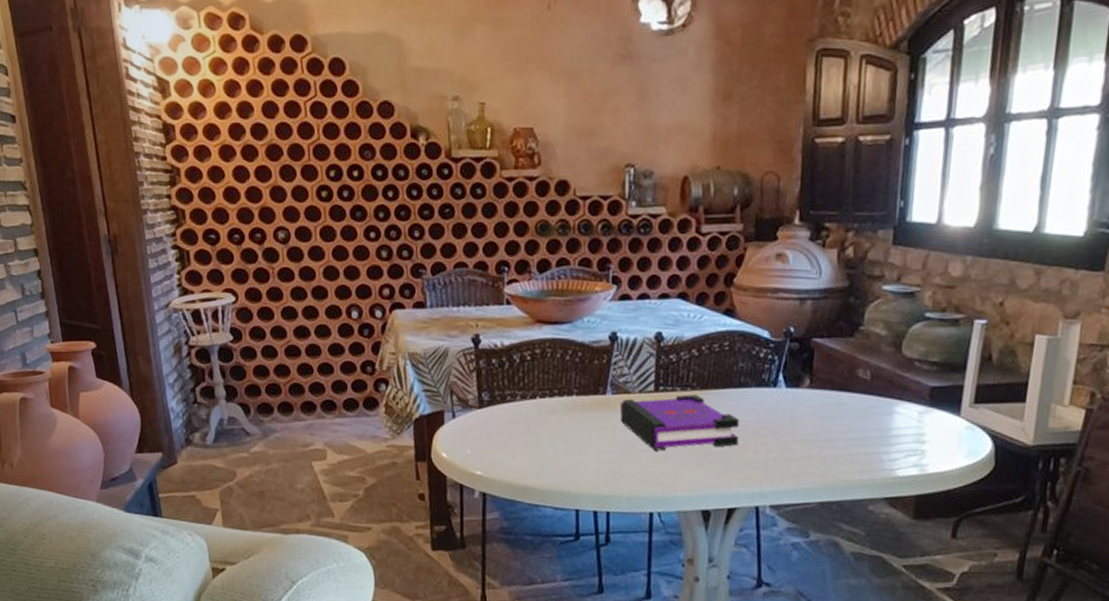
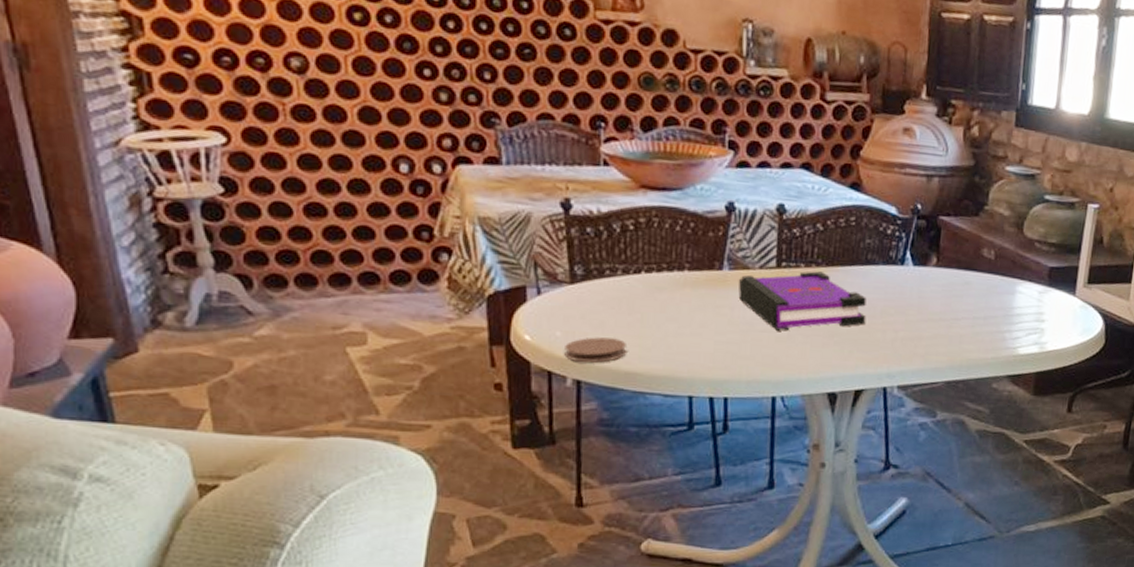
coaster: none [473,455,524,478] -> present [564,337,627,363]

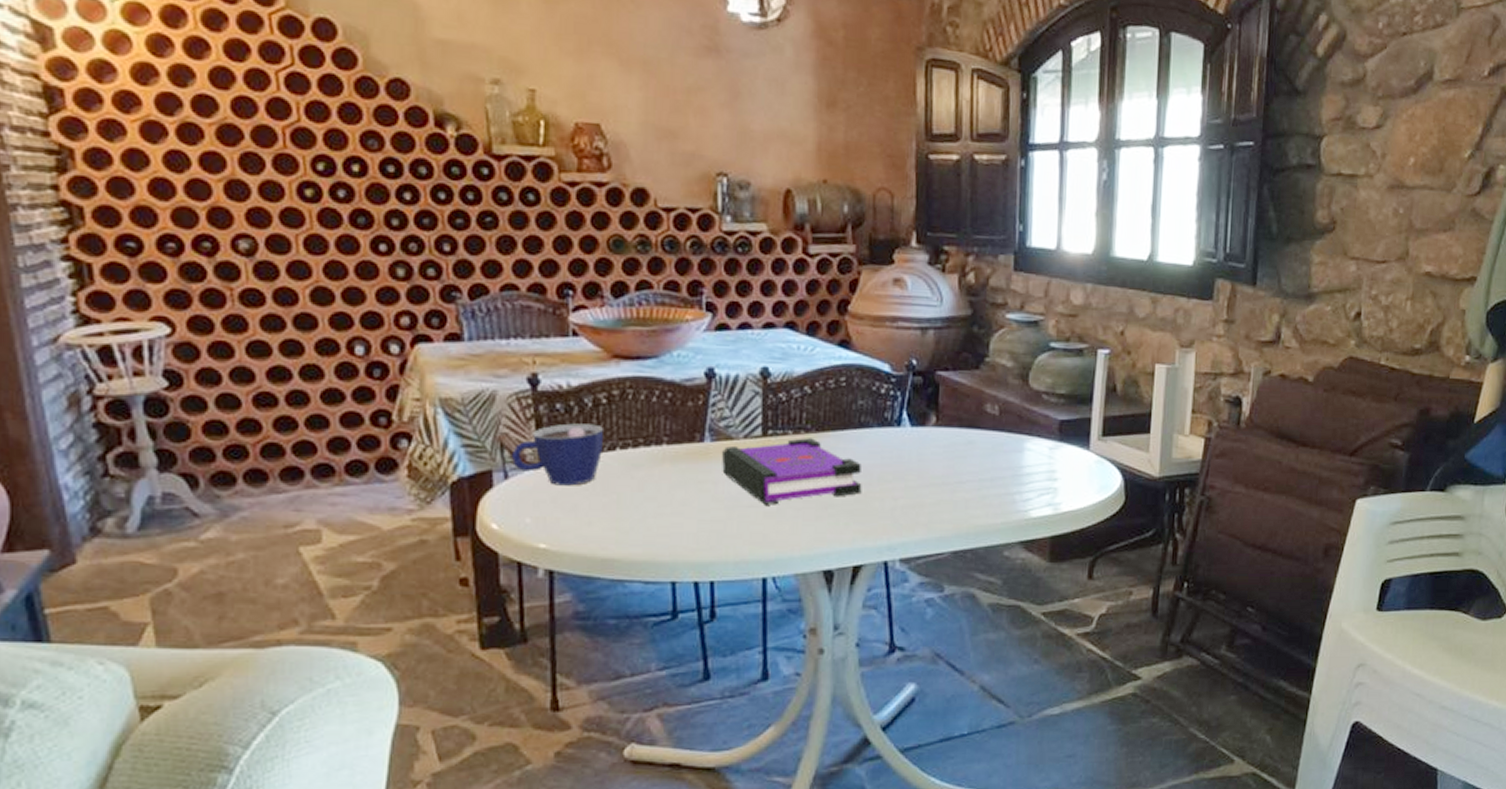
cup: none [544,246,630,304] -> present [511,423,603,486]
coaster: present [564,337,627,363] -> none [535,522,603,550]

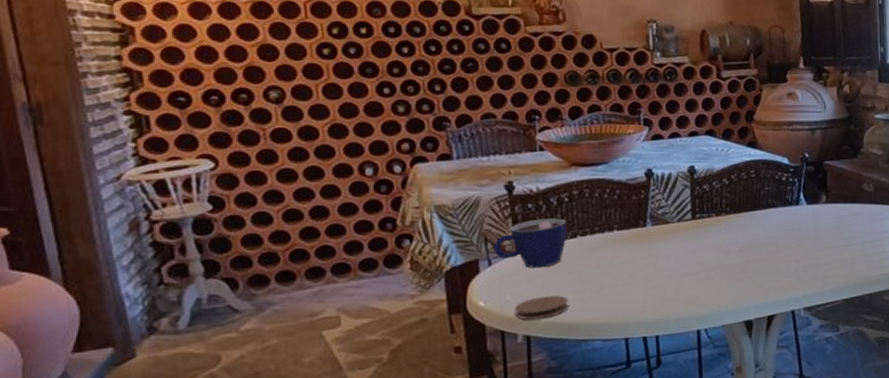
coaster: none [535,522,603,550] -> present [515,295,569,320]
board game: present [721,438,862,505] -> none [660,218,772,273]

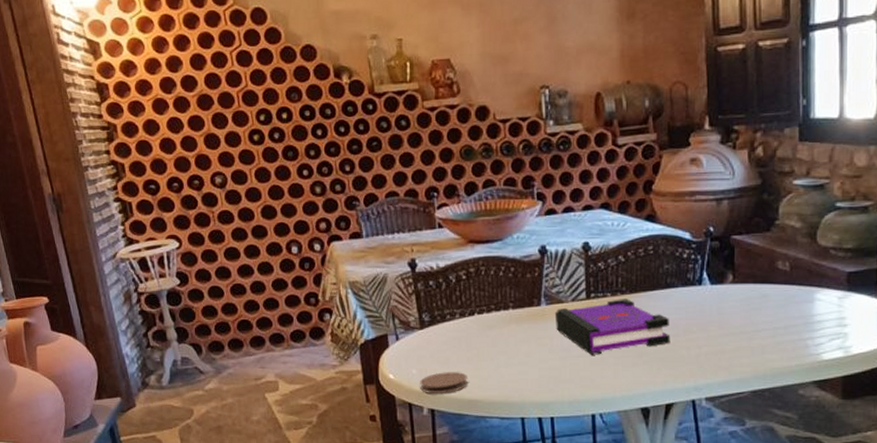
cup: present [493,218,566,268] -> none [400,296,465,344]
board game: none [660,218,772,273] -> present [554,299,671,355]

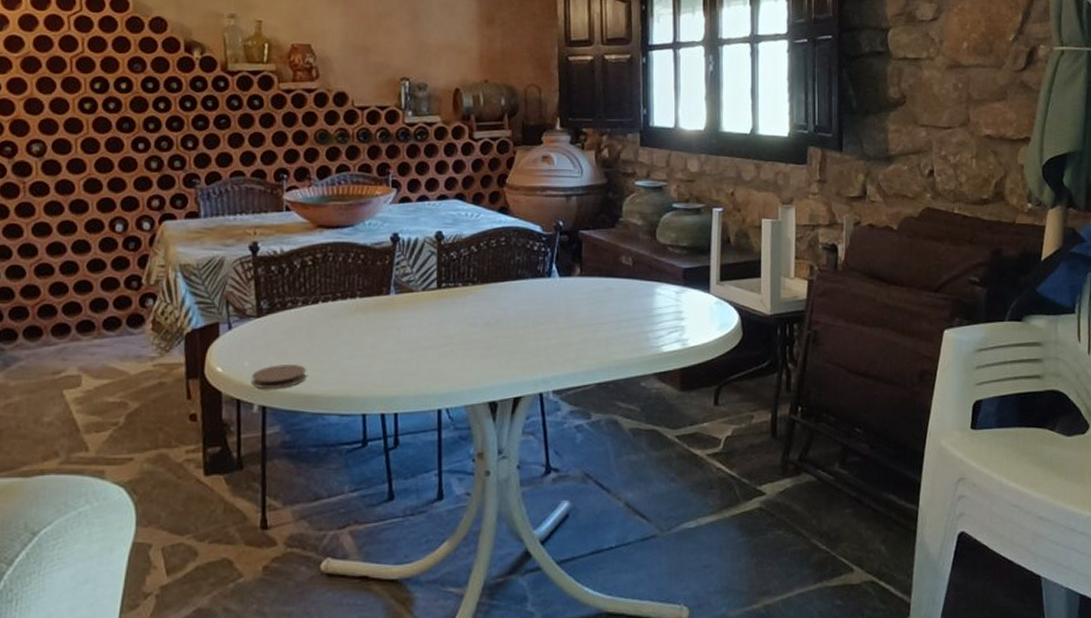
board game: present [554,299,671,355] -> none [404,289,520,347]

